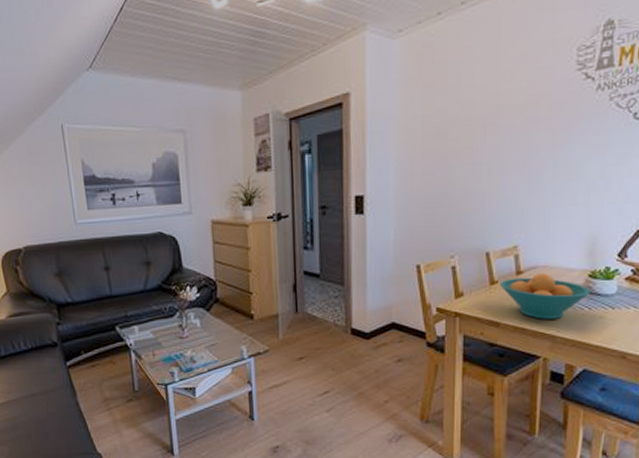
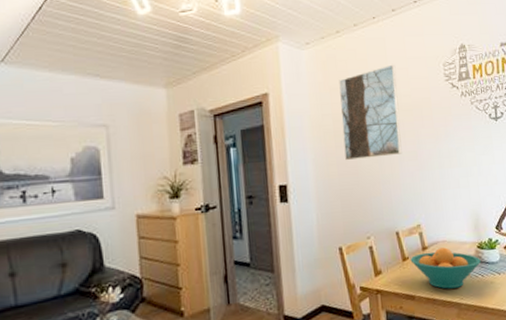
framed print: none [433,51,510,171] -> present [339,64,403,161]

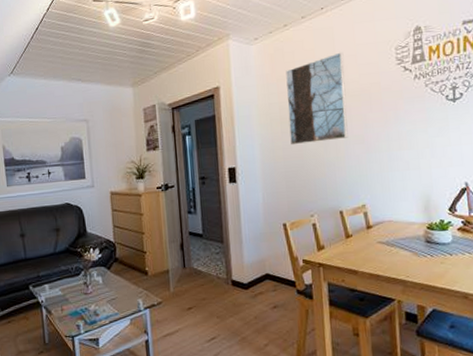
fruit bowl: present [410,247,481,289] -> none [354,227,430,267]

